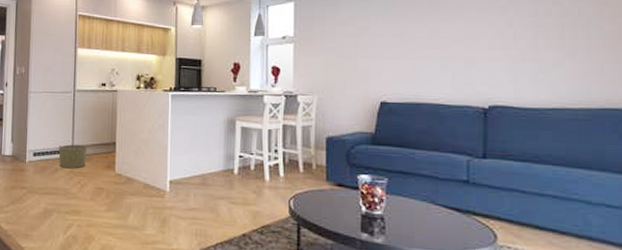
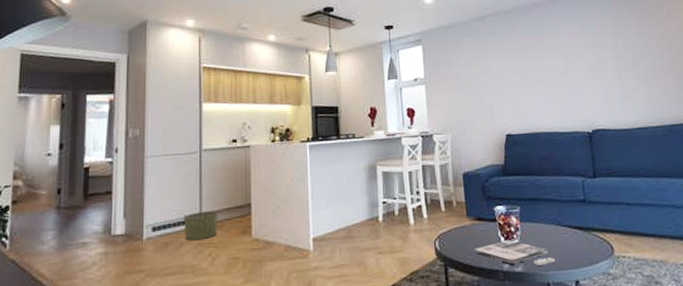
magazine: none [332,210,423,242] -> present [475,240,556,267]

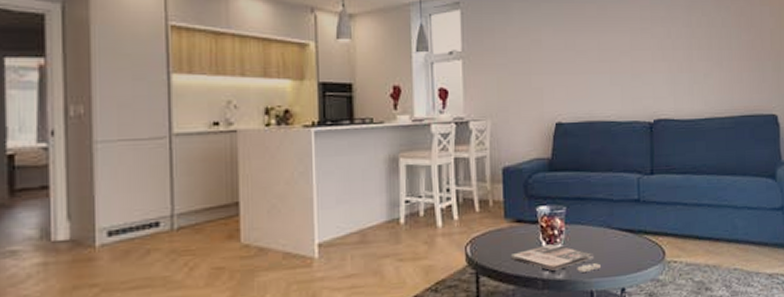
basket: present [183,211,219,241] -> none [150,211,197,248]

